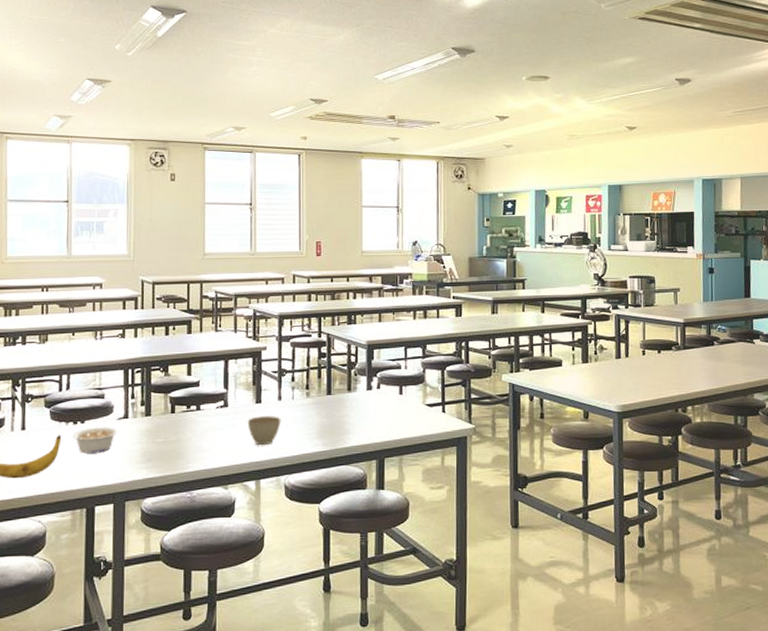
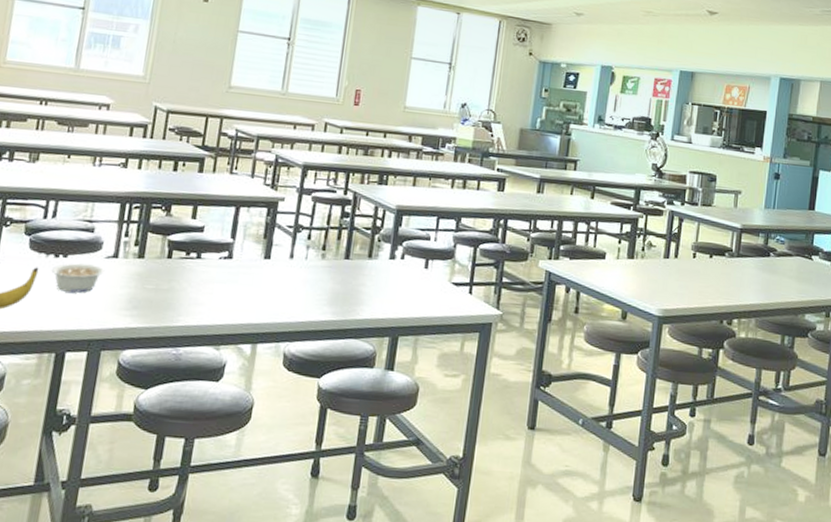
cup: present [247,416,281,446] -> none [251,273,290,307]

